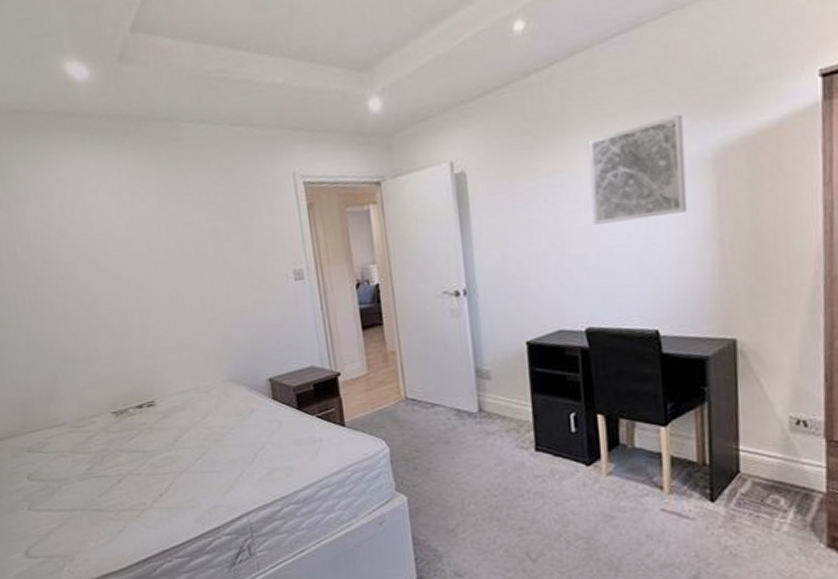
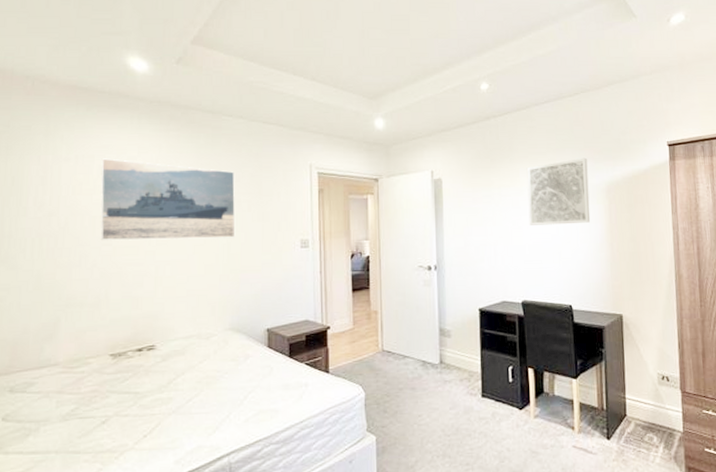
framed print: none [61,192,219,289] -> present [100,158,236,240]

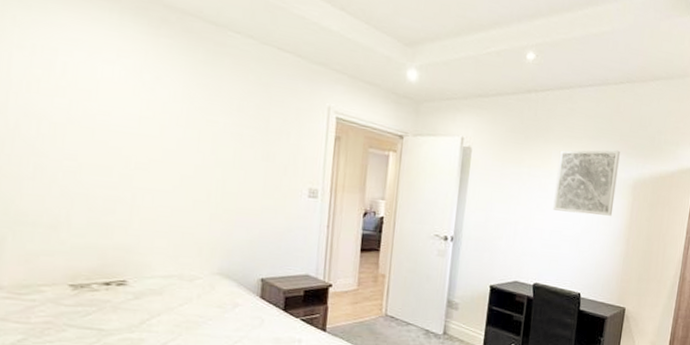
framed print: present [100,158,236,240] -> none [62,54,239,175]

